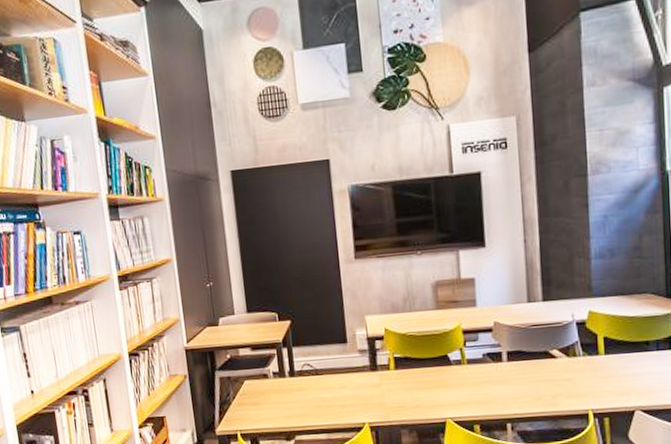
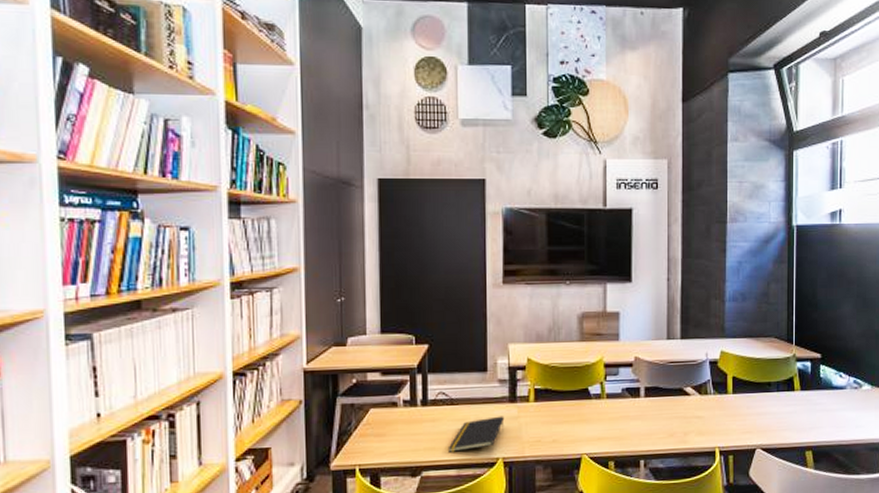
notepad: none [316,384,368,418] -> present [447,416,505,452]

